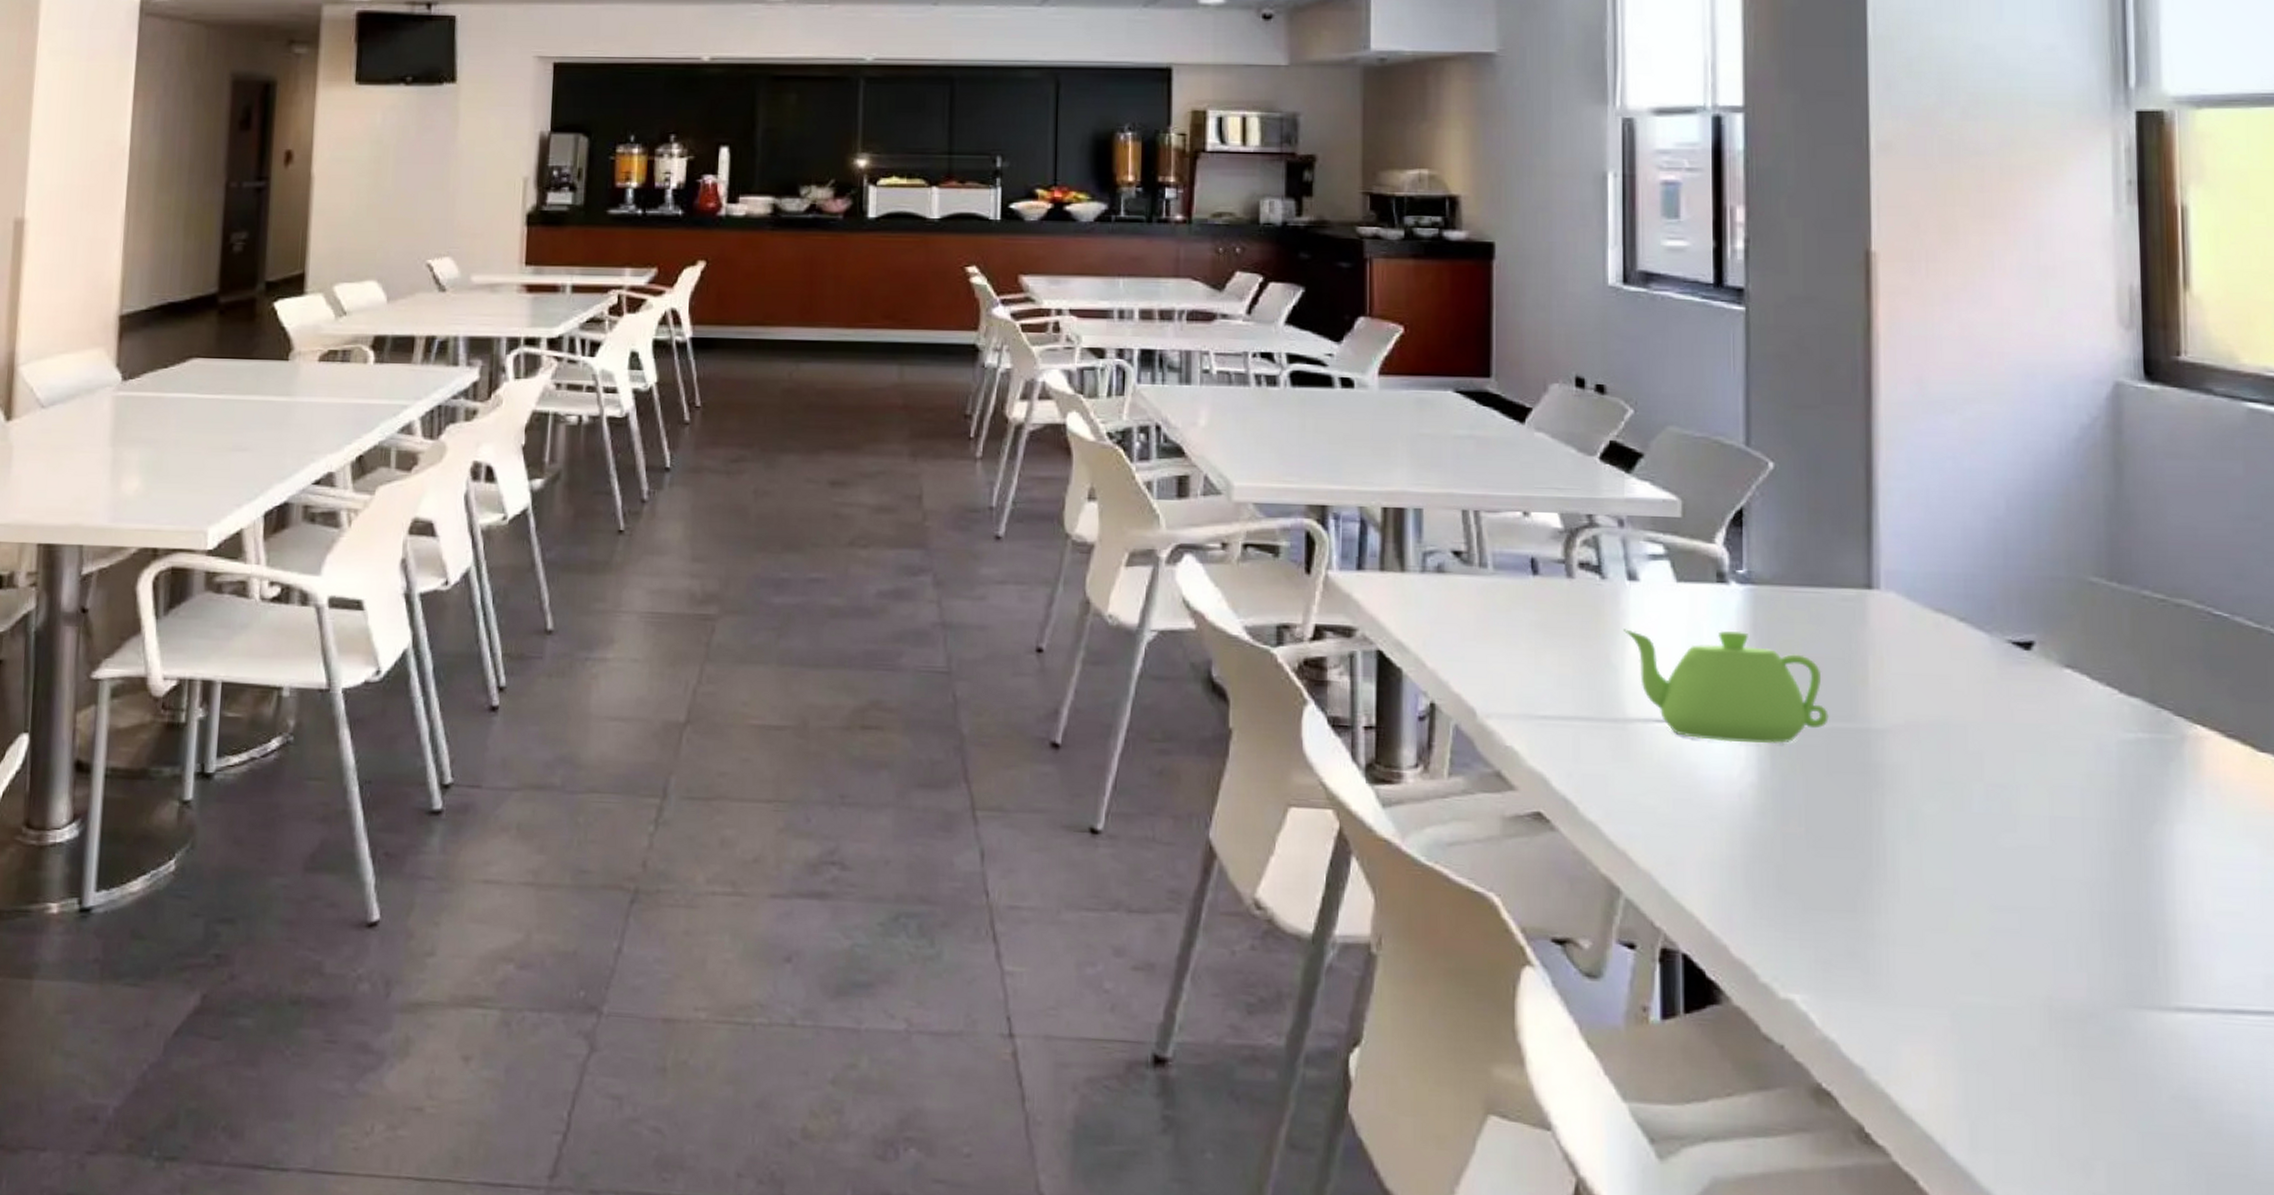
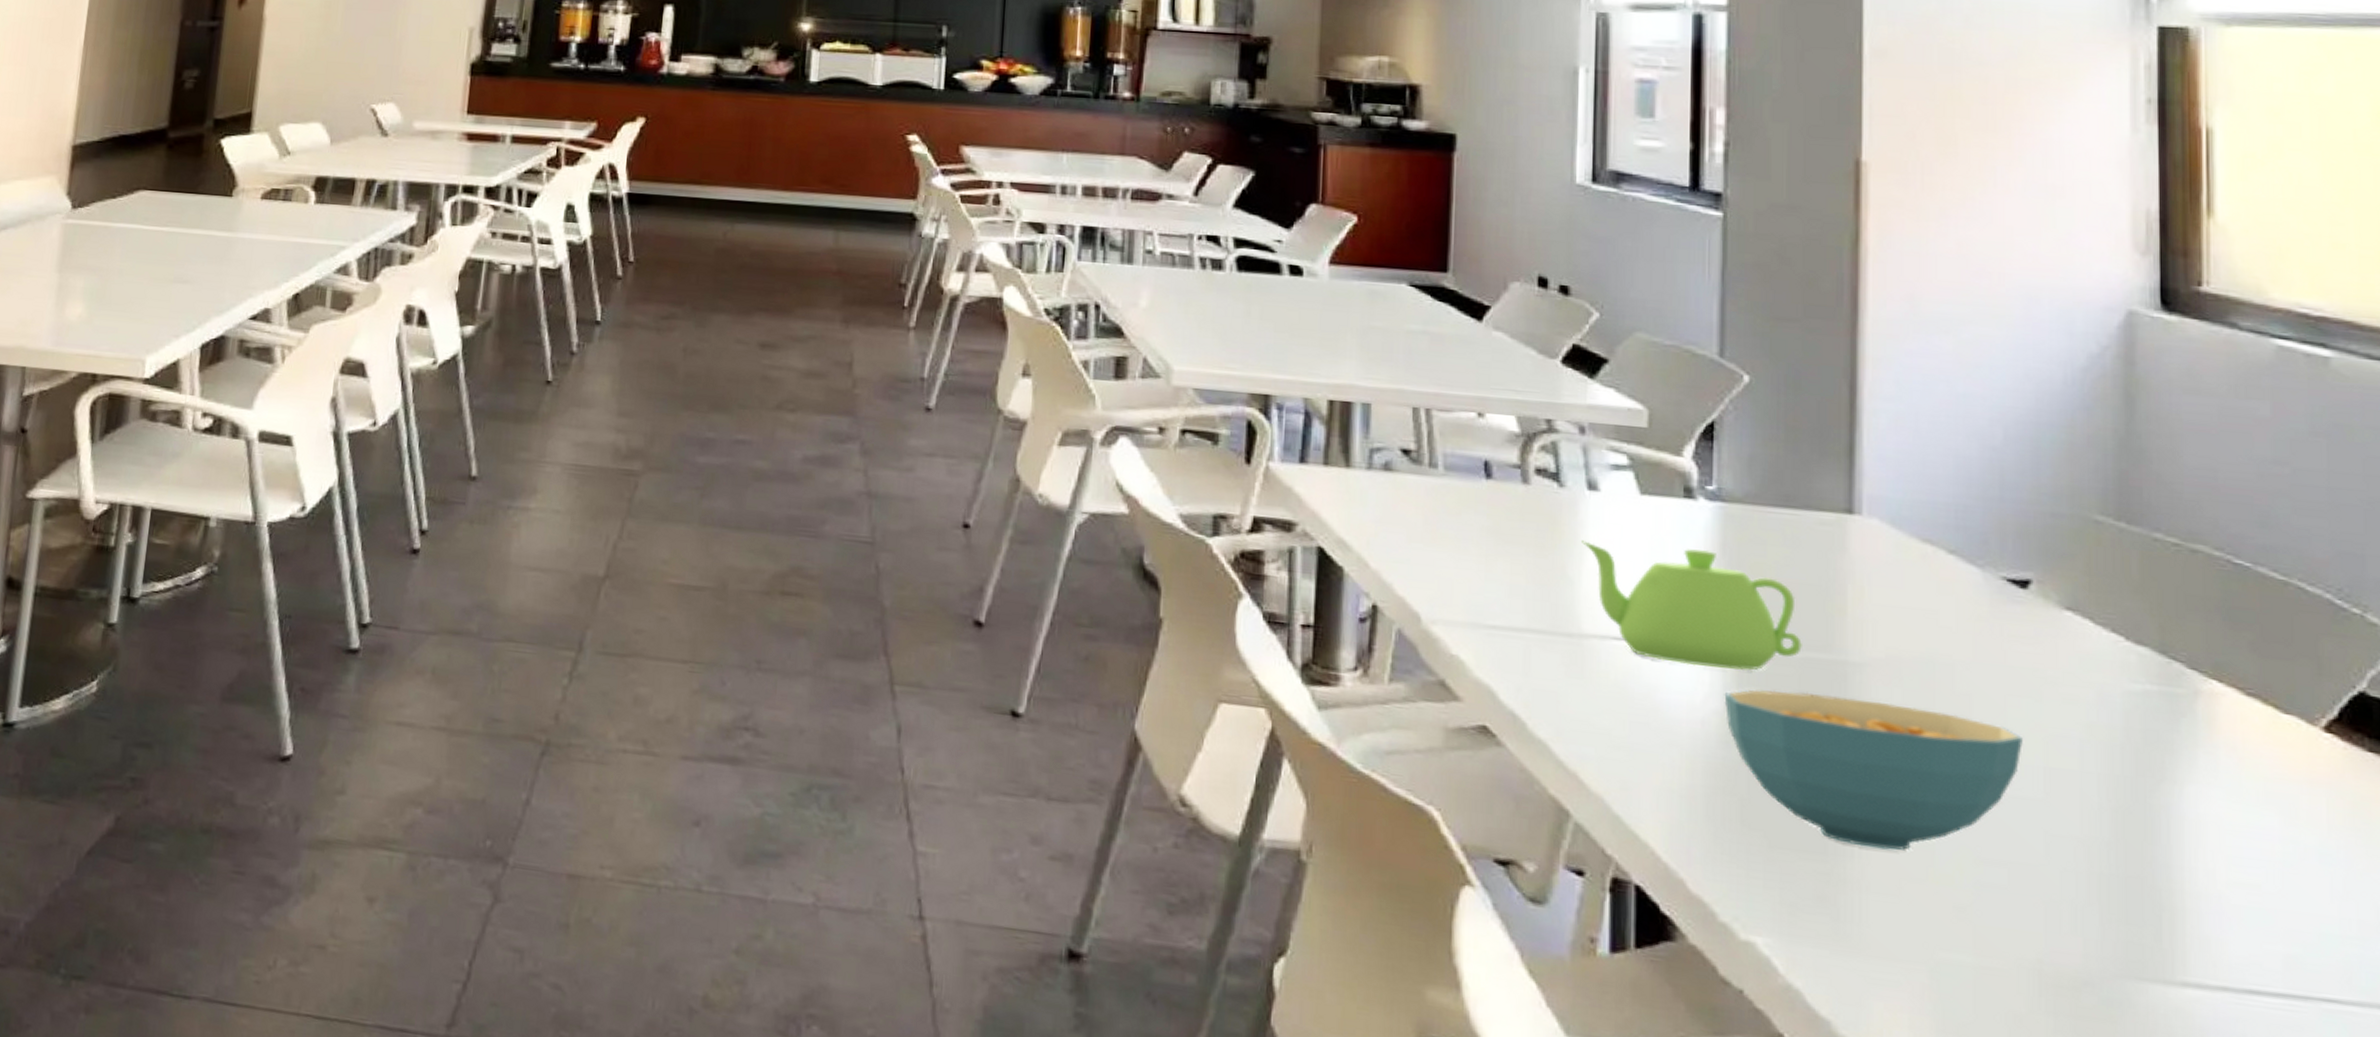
cereal bowl: none [1759,760,2030,904] -> present [1724,689,2023,851]

